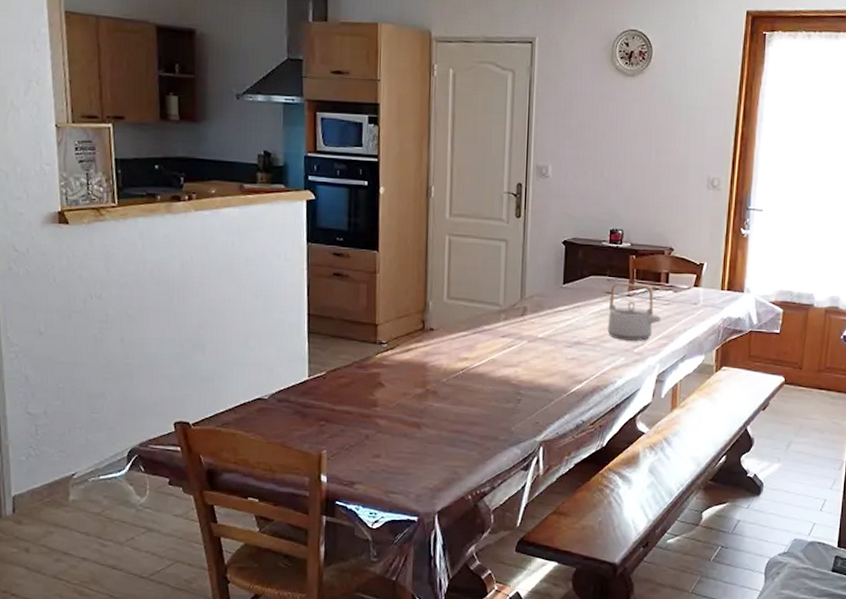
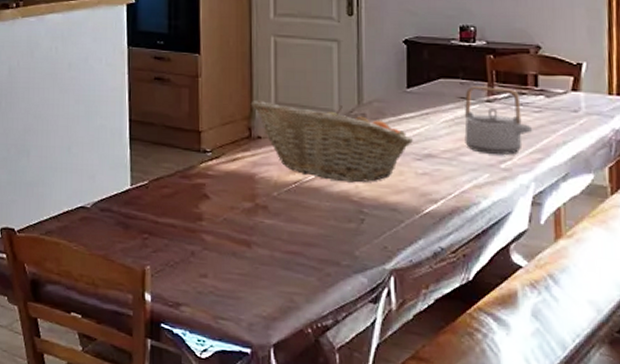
fruit basket: none [424,294,565,368] -> present [250,99,413,183]

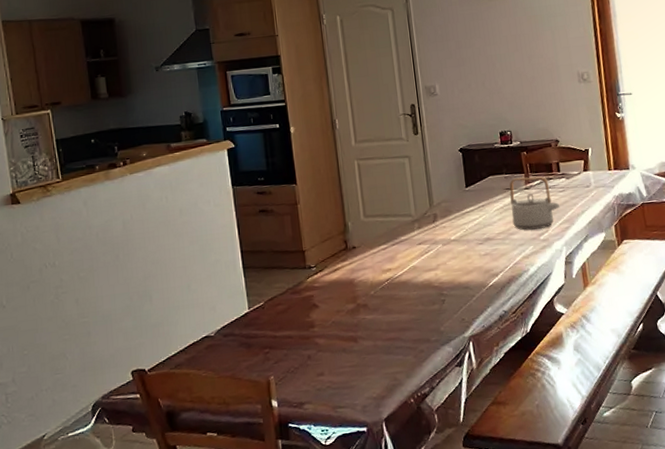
fruit basket: present [250,99,413,183] -> none [343,210,475,273]

